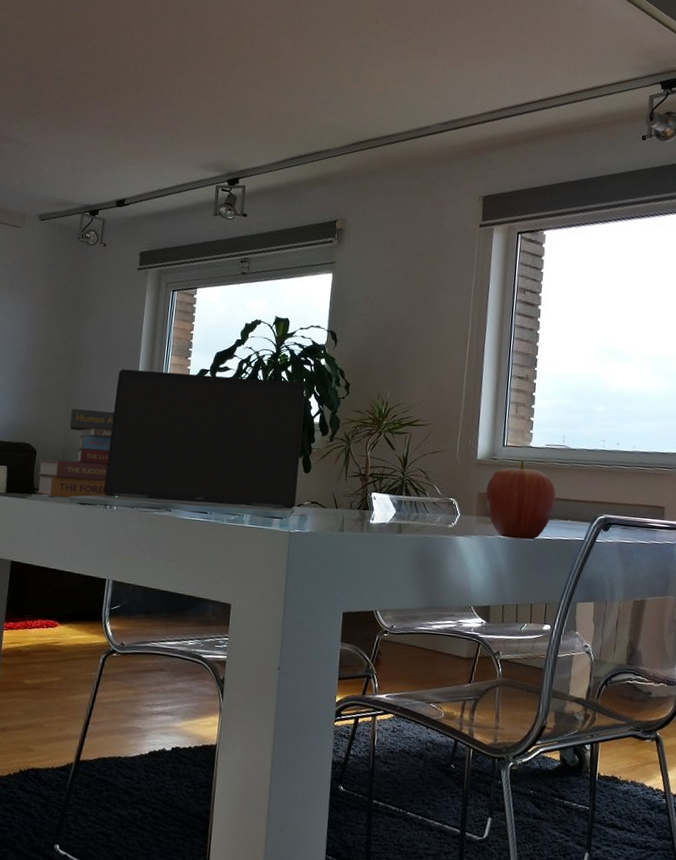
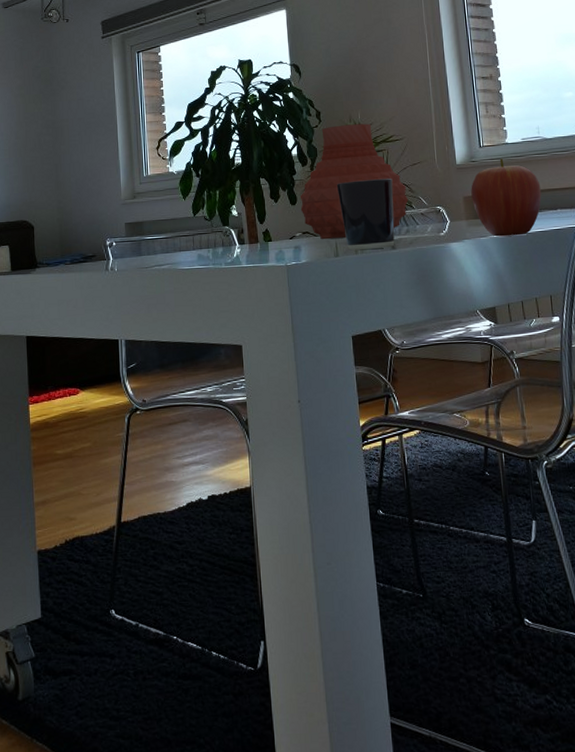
books: present [36,408,114,498] -> none [37,177,107,268]
laptop: present [69,369,306,519] -> none [71,118,289,271]
vase: none [313,400,423,514] -> present [300,123,409,240]
mug: none [353,458,411,531] -> present [336,178,395,251]

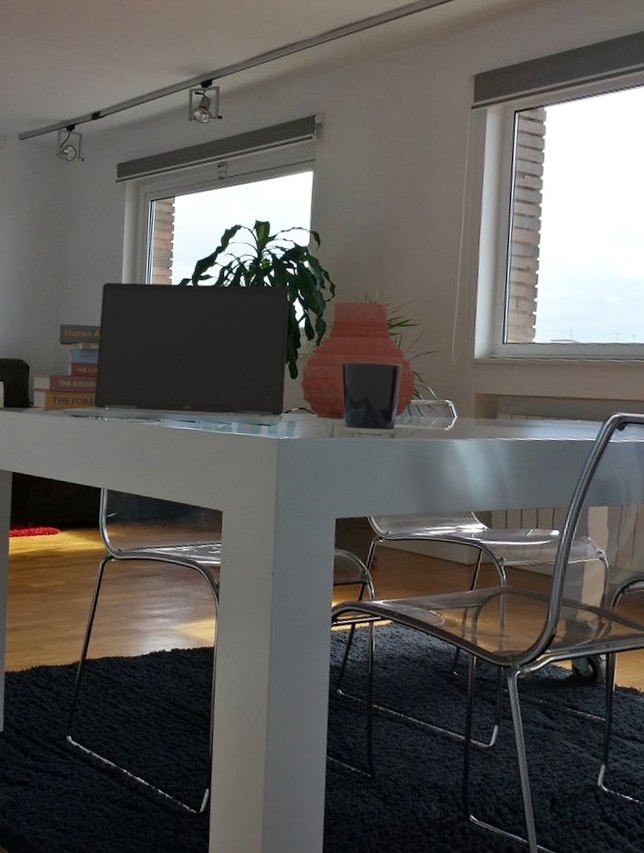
books: none [37,177,107,268] -> present [31,324,100,411]
laptop: none [71,118,289,271] -> present [62,282,289,426]
fruit: present [471,158,542,237] -> none [484,358,563,442]

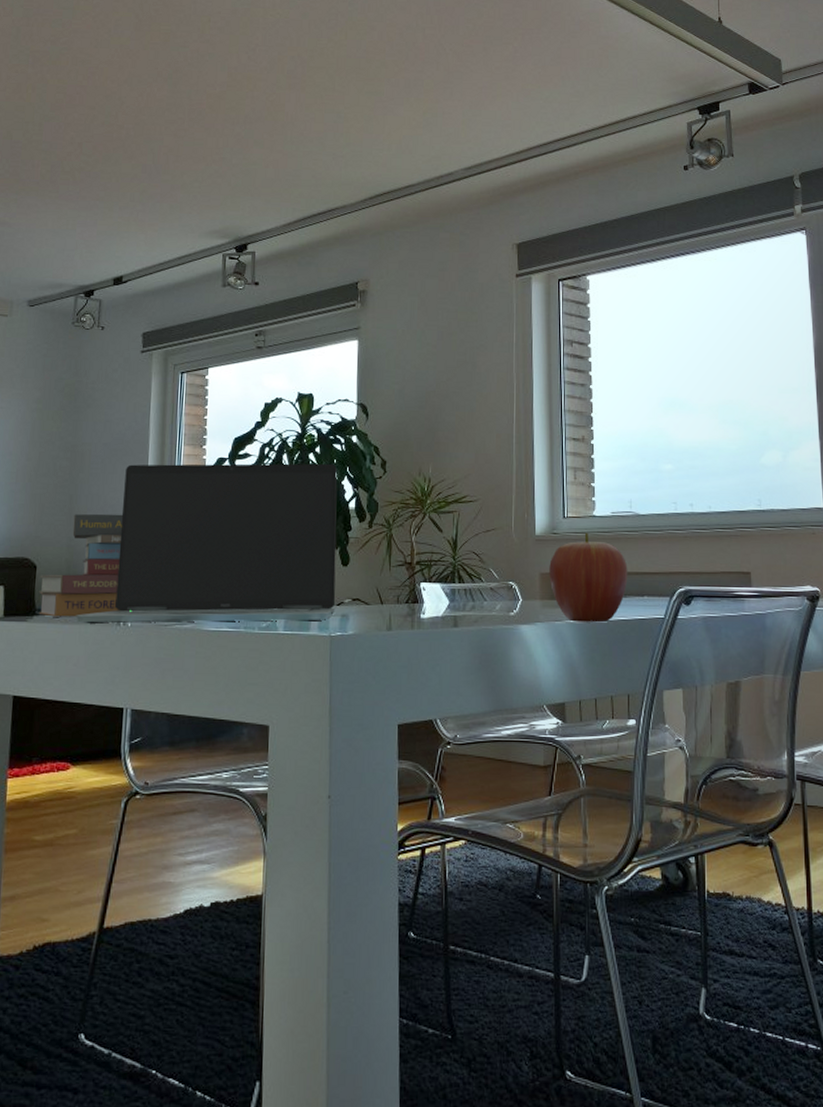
vase: present [300,301,417,419] -> none [353,478,478,610]
mug: present [341,362,402,436] -> none [396,544,462,626]
fruit: none [484,358,563,442] -> present [549,532,628,623]

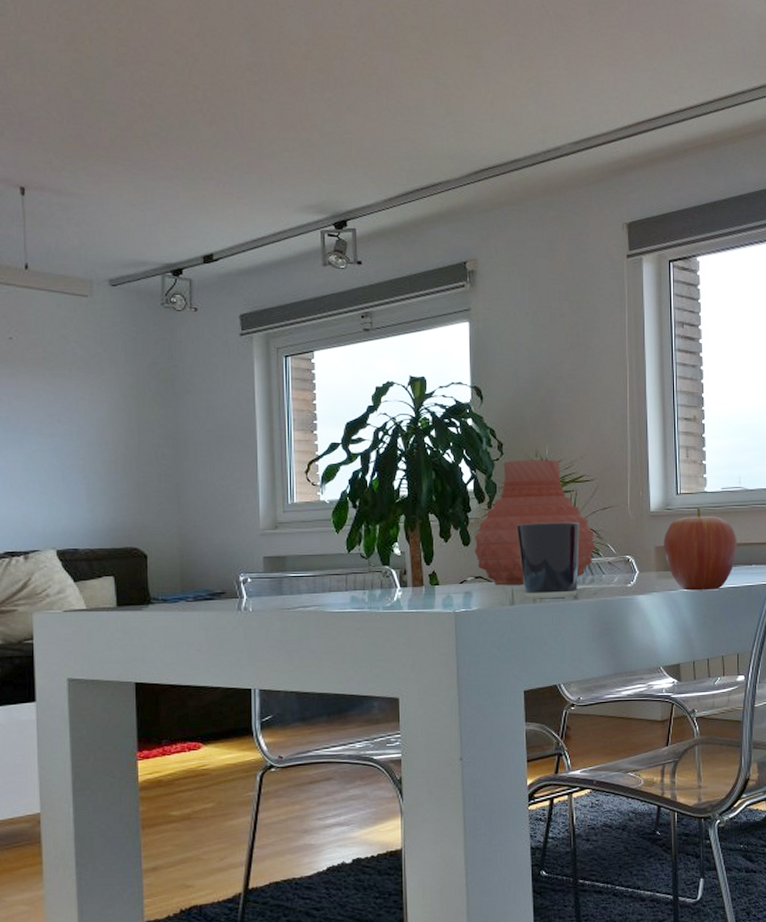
books: present [38,514,123,617] -> none [152,501,240,605]
laptop: present [76,463,338,623] -> none [194,446,459,610]
vase: none [353,478,478,610] -> present [474,460,596,586]
mug: none [396,544,462,626] -> present [516,521,580,599]

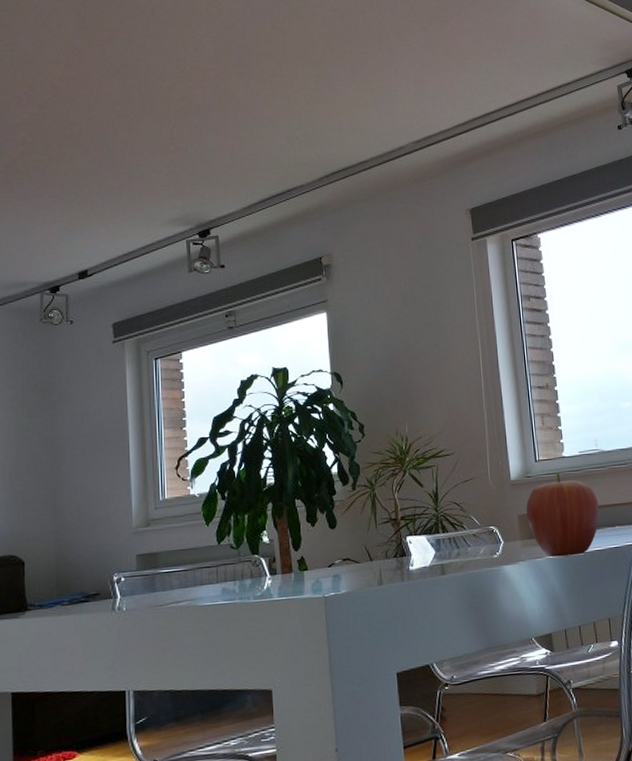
vase: present [474,460,596,586] -> none [340,437,460,567]
mug: present [516,521,580,599] -> none [381,496,445,578]

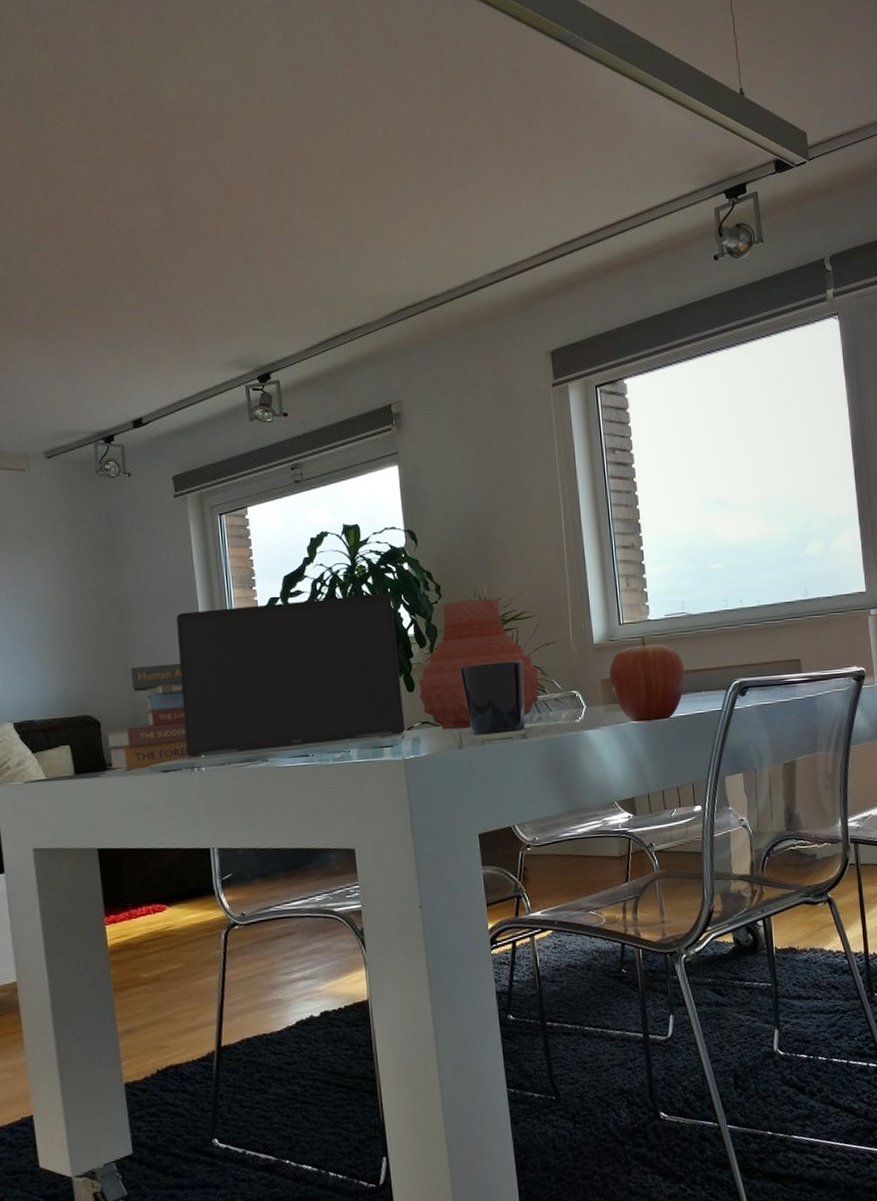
books: none [29,502,114,611] -> present [105,663,193,770]
laptop: none [69,432,327,613] -> present [148,593,406,773]
vase: none [340,437,460,567] -> present [418,598,541,730]
mug: none [381,496,445,578] -> present [459,660,526,742]

